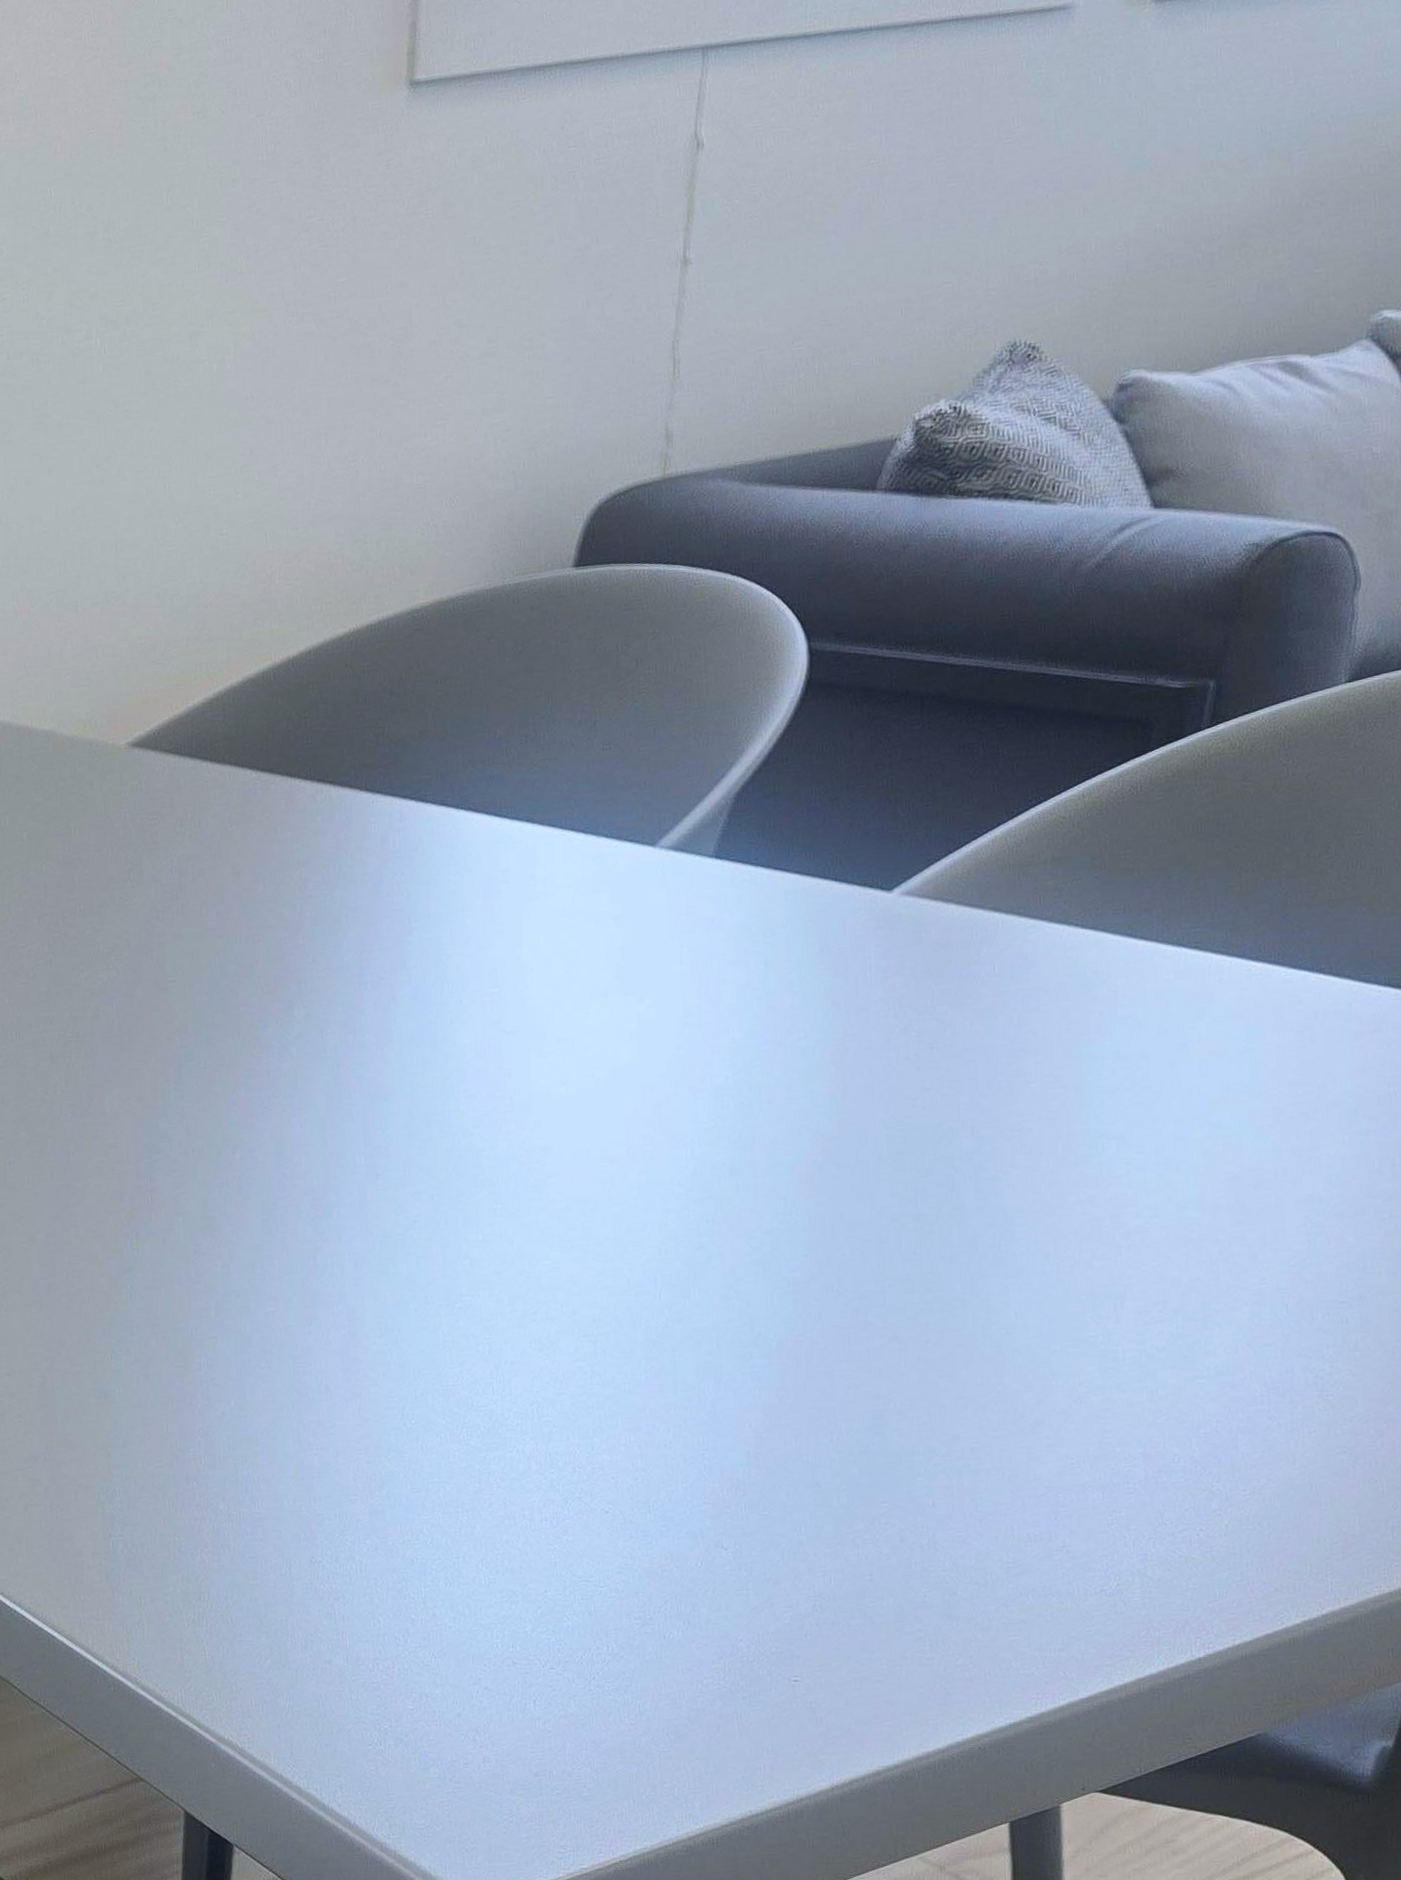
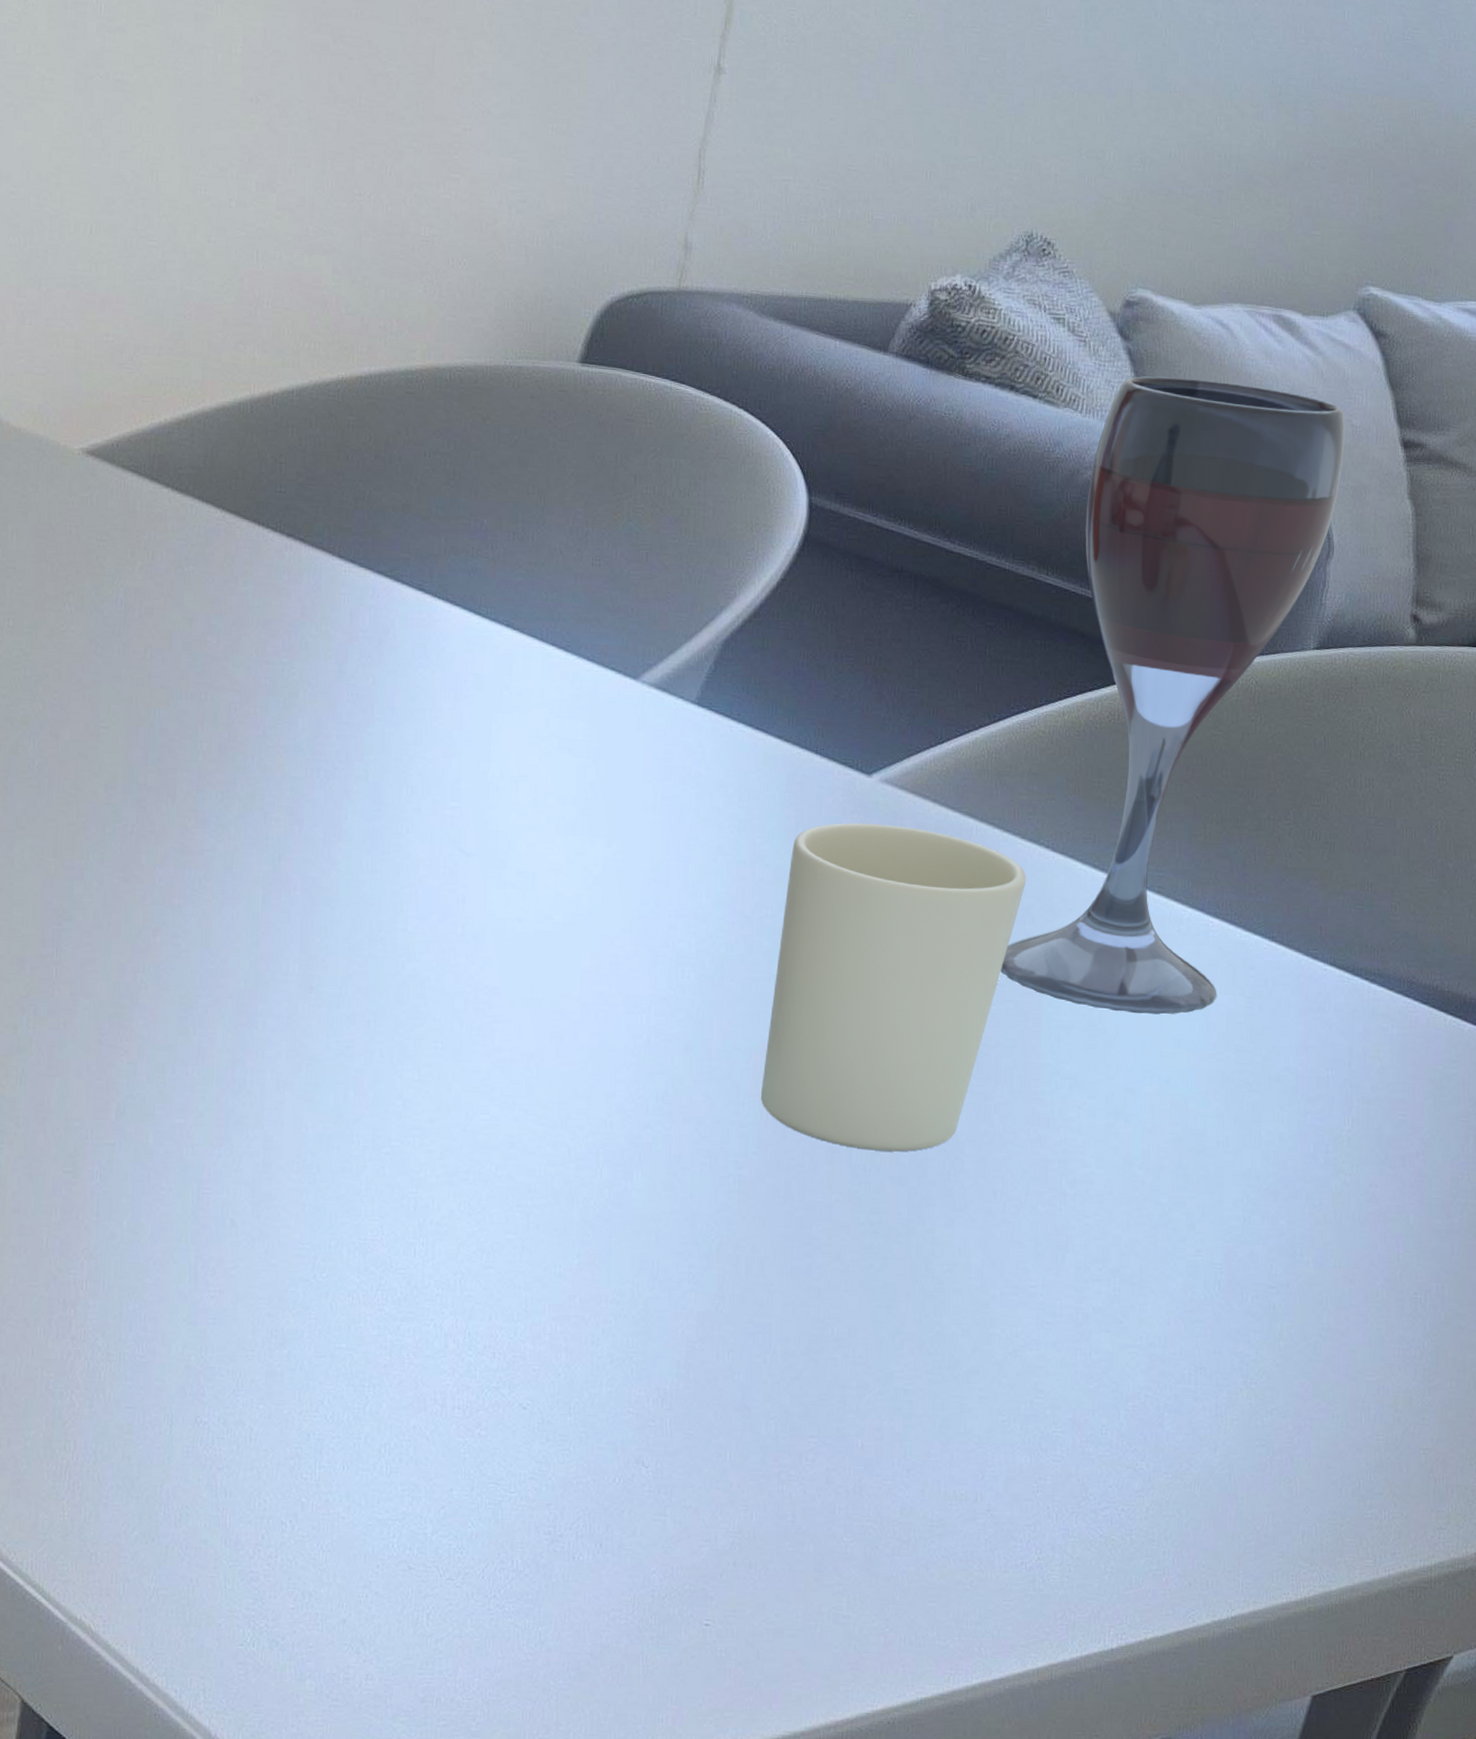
mug: none [807,931,1057,1236] -> present [760,822,1027,1152]
cup: none [1037,435,1366,1069] -> present [1000,376,1345,1015]

